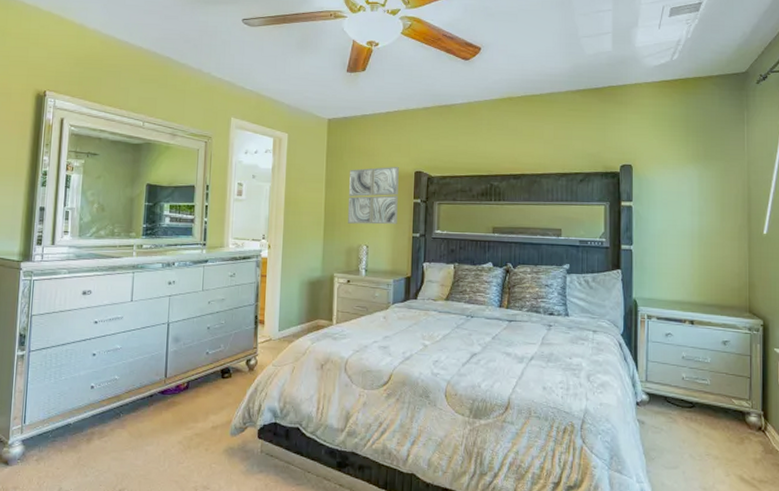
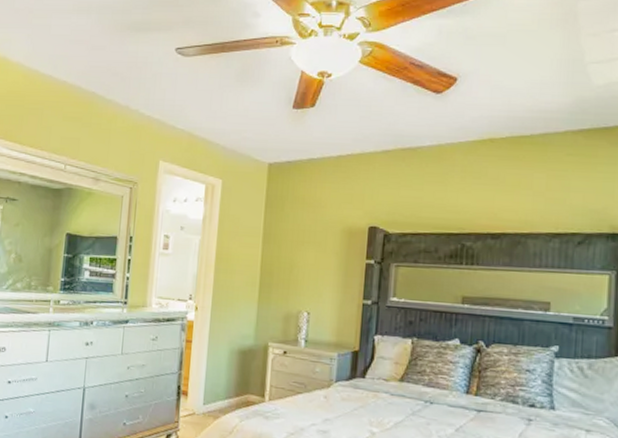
wall art: present [347,166,399,225] -> none [286,220,350,288]

